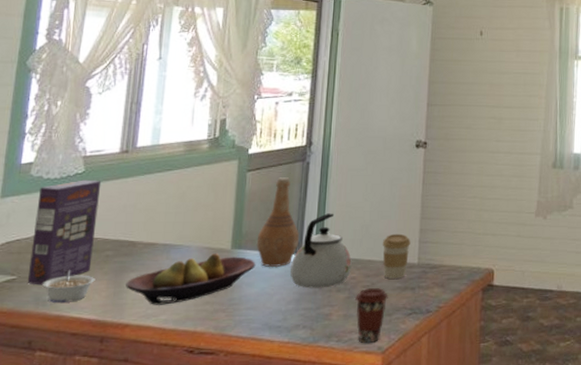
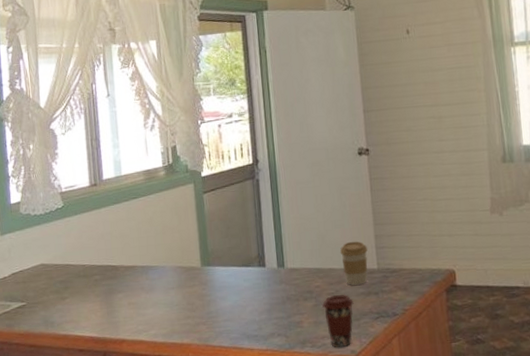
cereal box: present [27,180,102,285] -> none [30,213,85,309]
legume: present [42,270,95,303] -> none [48,294,90,324]
fruit bowl: present [126,253,256,305] -> none [116,271,226,322]
vase: present [256,177,299,268] -> none [222,196,261,282]
kettle: present [290,213,352,289] -> none [257,226,314,299]

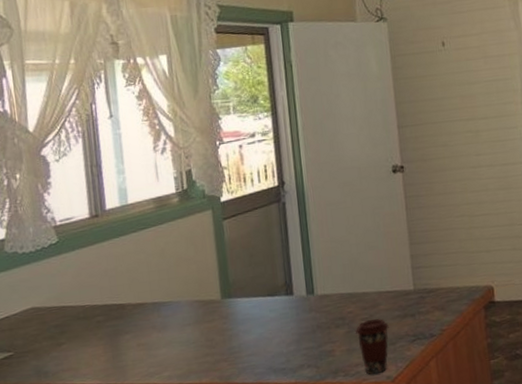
coffee cup: present [340,241,368,285] -> none [374,262,404,309]

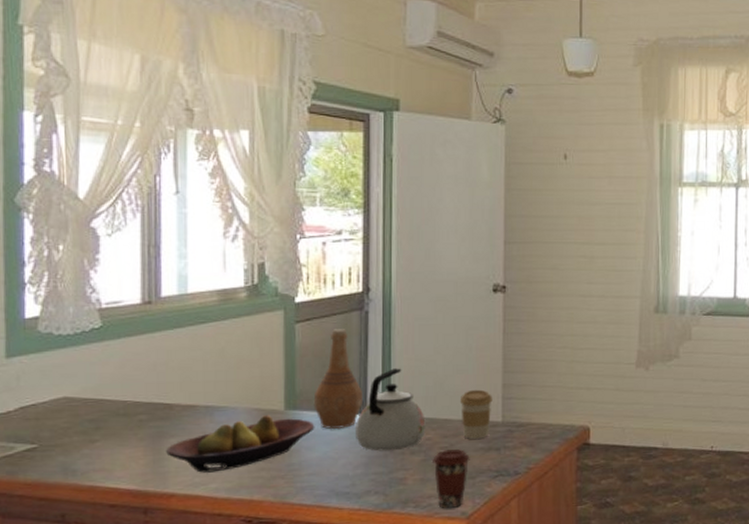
fruit bowl: none [122,305,250,364] -> present [166,415,315,473]
vase: none [245,220,289,313] -> present [313,329,362,430]
kettle: none [284,251,347,328] -> present [356,368,426,451]
coffee cup: none [374,262,404,309] -> present [459,389,492,439]

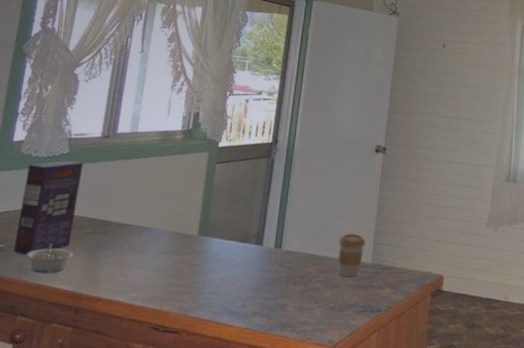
cereal box: none [50,335,124,454] -> present [13,160,84,255]
legume: none [69,437,130,473] -> present [26,243,74,273]
fruit bowl: present [166,415,315,473] -> none [100,238,220,283]
vase: present [313,329,362,430] -> none [221,171,261,257]
kettle: present [356,368,426,451] -> none [251,209,309,280]
coffee cup: present [431,449,470,509] -> none [310,283,342,336]

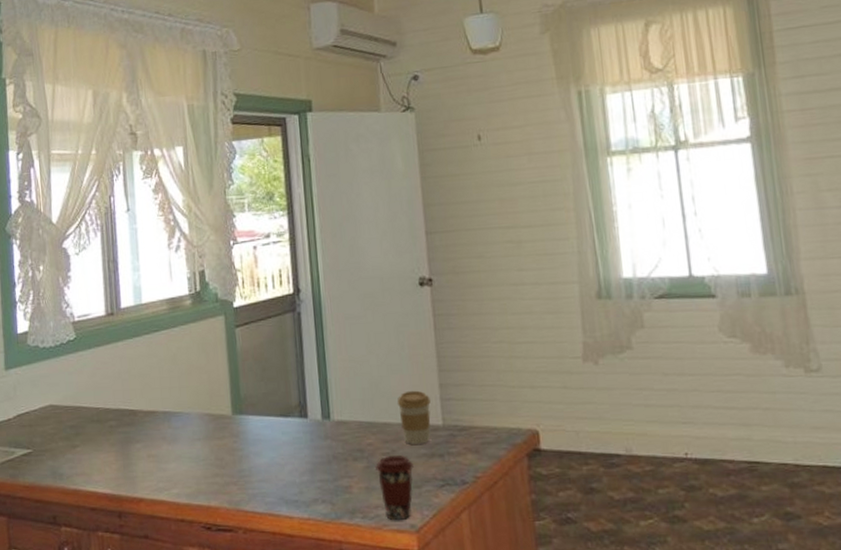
cereal box: present [13,160,84,255] -> none [38,346,98,459]
legume: present [26,243,74,273] -> none [56,442,104,476]
coffee cup: none [310,283,342,336] -> present [374,456,414,521]

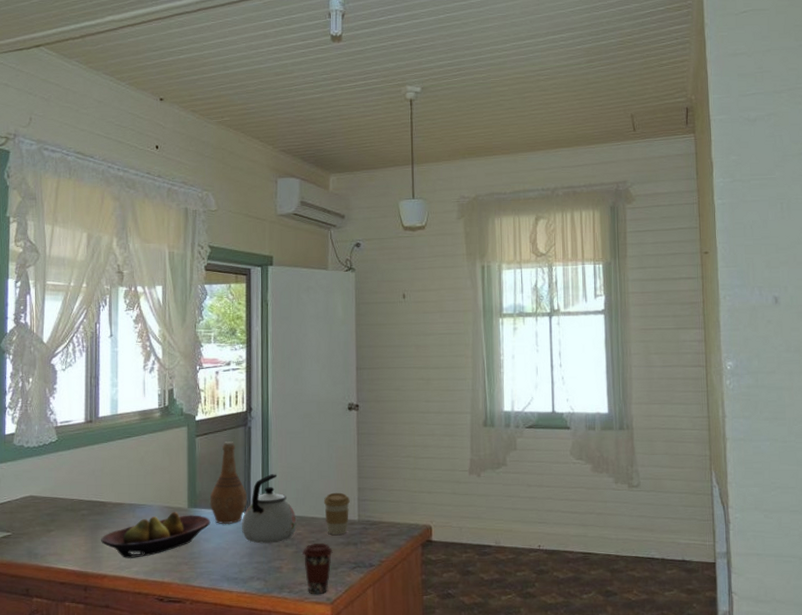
fruit bowl: none [133,420,261,478] -> present [101,512,211,558]
vase: none [257,331,303,435] -> present [209,441,247,525]
kettle: none [298,370,366,457] -> present [242,474,297,544]

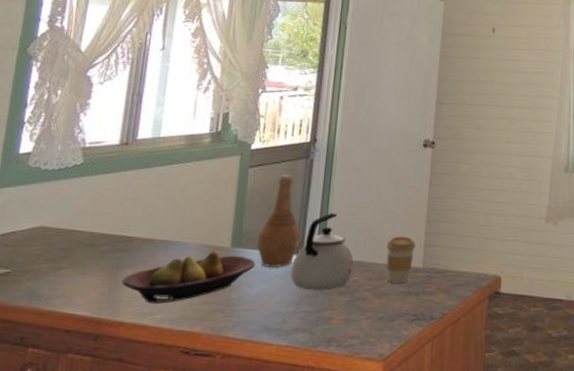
coffee cup: present [302,543,333,595] -> none [356,292,391,350]

